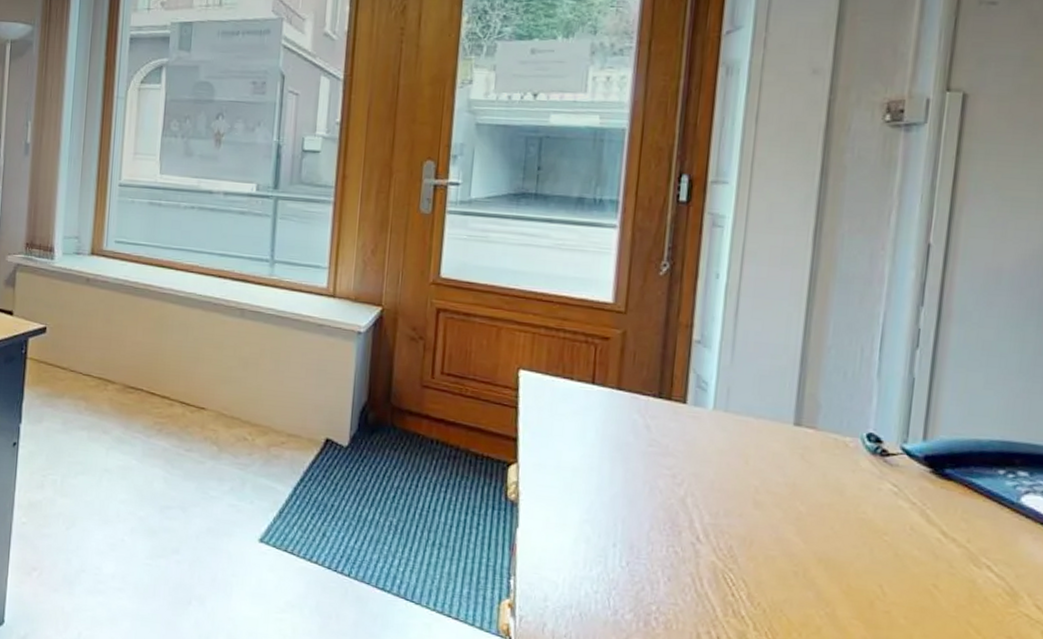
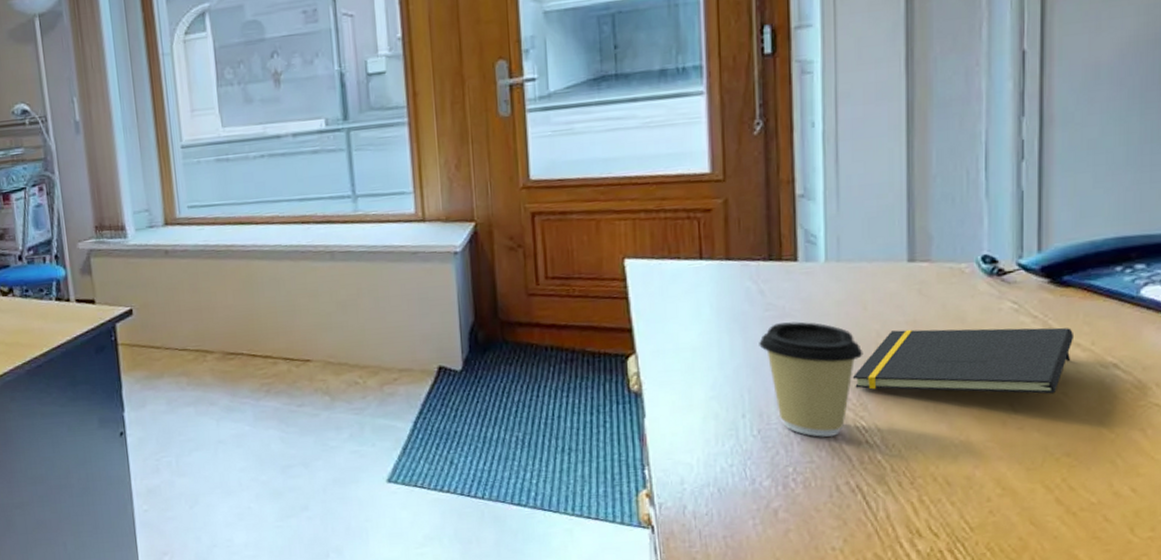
coffee cup: none [638,460,740,583] -> present [759,321,863,437]
notepad: none [726,489,951,584] -> present [852,327,1075,394]

